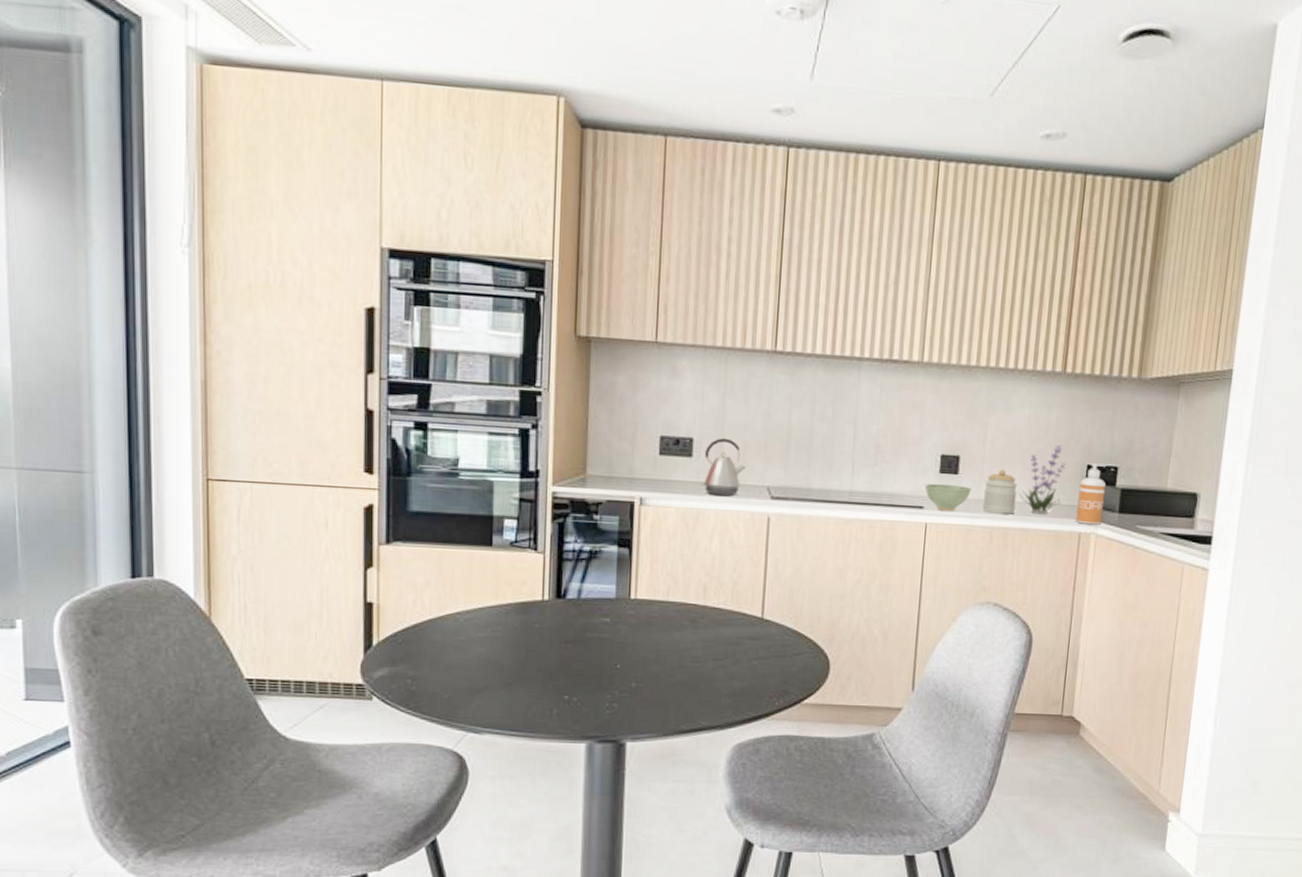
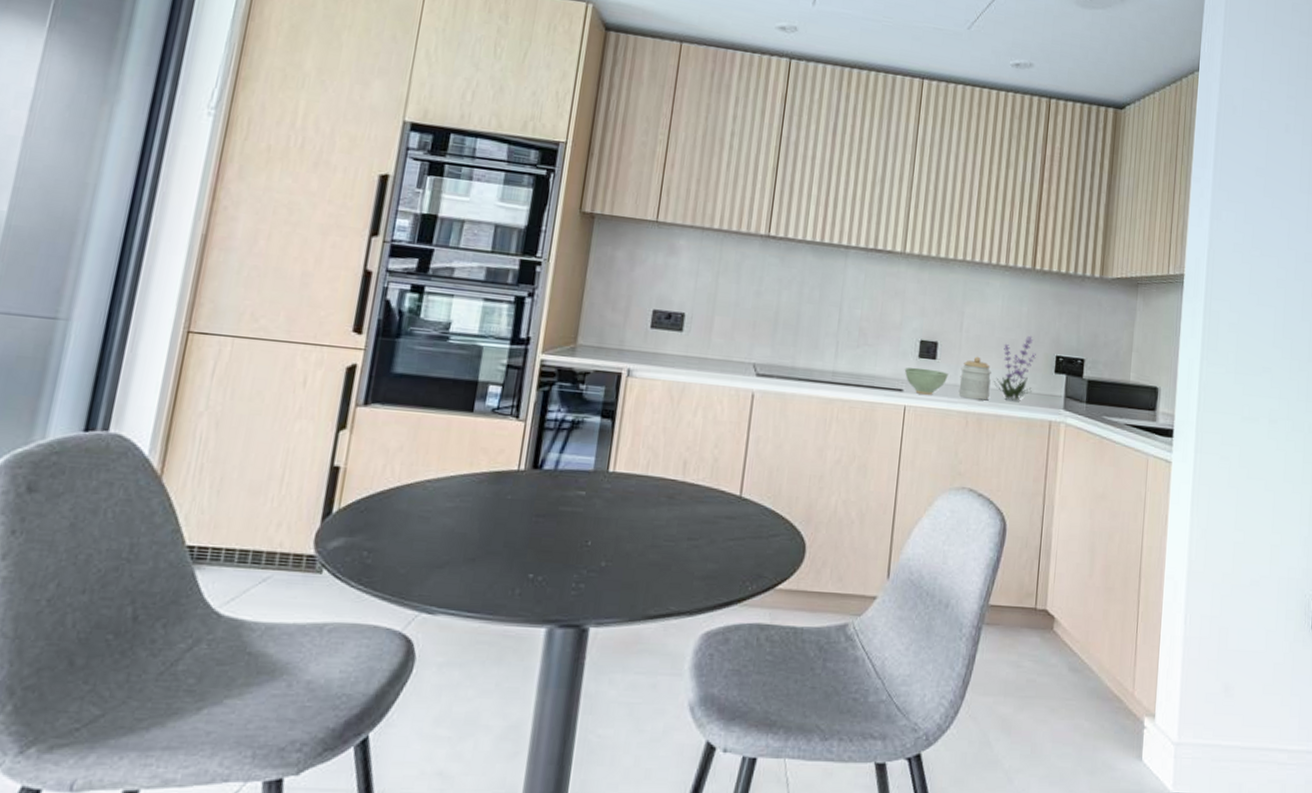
kettle: present [701,438,746,497] -> none [689,314,734,372]
soap dispenser: present [1076,463,1107,525] -> none [1046,354,1074,414]

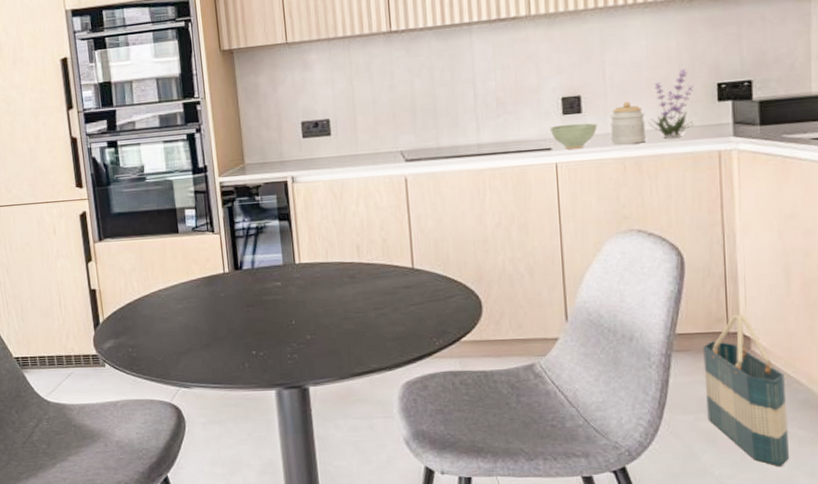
tote bag: none [1006,590,1079,762] -> present [703,314,790,467]

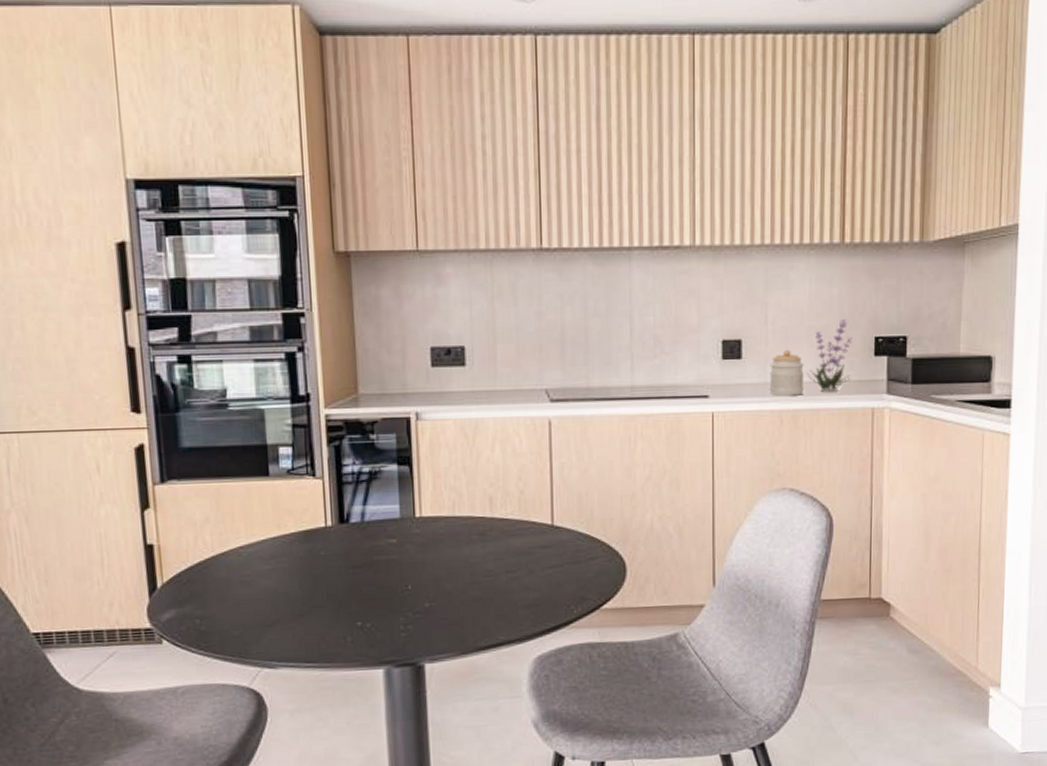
bowl: present [549,123,598,149] -> none [708,370,757,398]
tote bag: present [703,314,790,467] -> none [845,579,919,736]

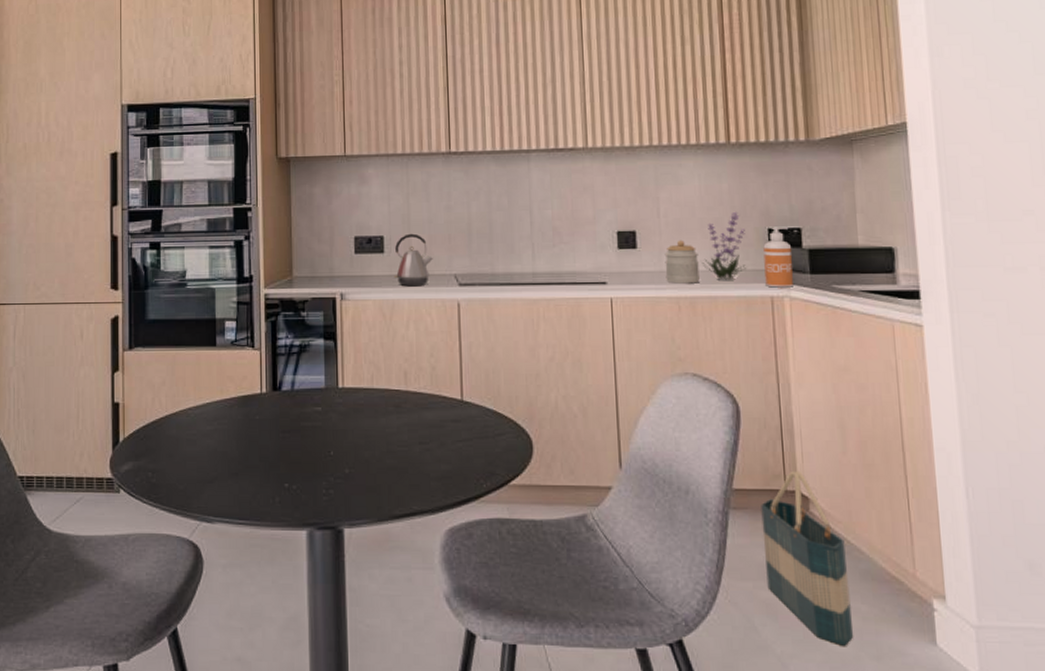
kettle: none [477,343,521,404] -> present [393,233,433,287]
tote bag: none [845,579,919,736] -> present [761,470,854,647]
soap dispenser: none [868,334,897,399] -> present [763,226,794,288]

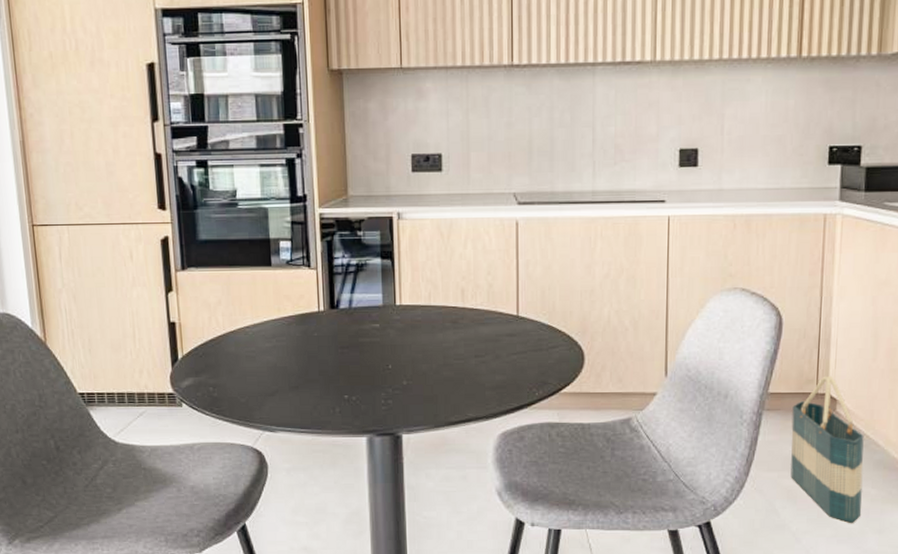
kettle: present [393,233,433,287] -> none [452,151,492,206]
jar: present [664,240,700,284] -> none [724,157,758,202]
plant: present [701,211,746,280] -> none [760,128,807,198]
soap dispenser: present [763,226,794,288] -> none [820,144,850,205]

